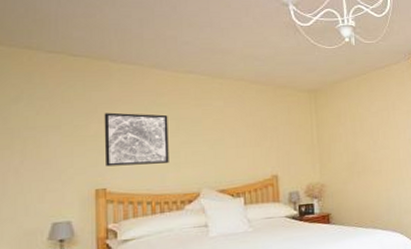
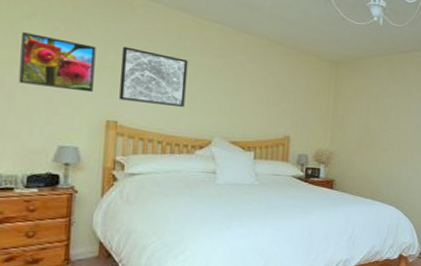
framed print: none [11,116,80,167] -> present [19,32,96,93]

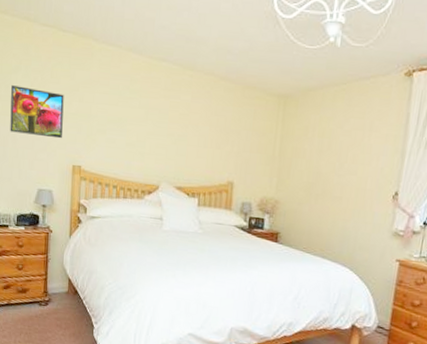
wall art: present [119,46,188,107] -> none [82,92,139,151]

